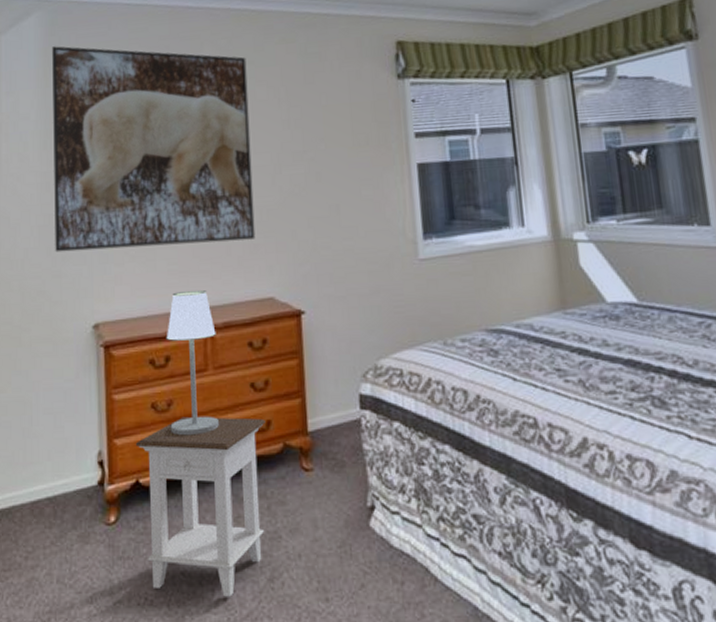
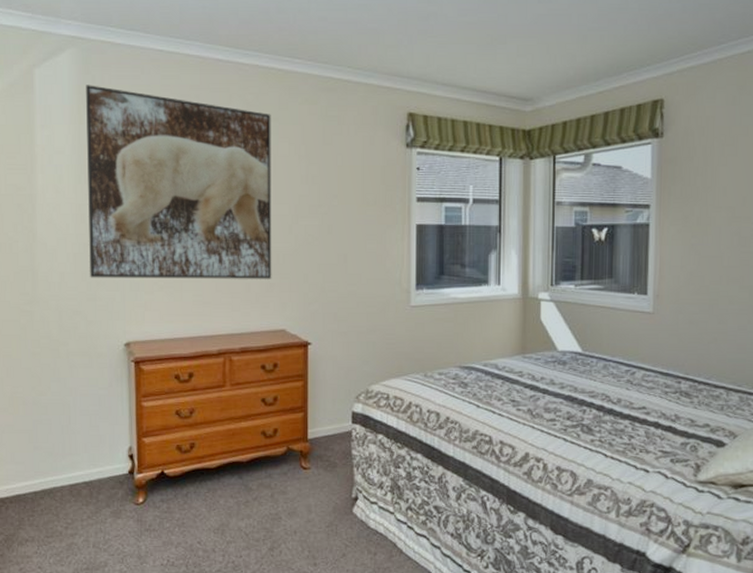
nightstand: present [135,416,265,597] -> none [161,423,273,561]
table lamp: present [166,290,219,436] -> none [190,320,234,438]

